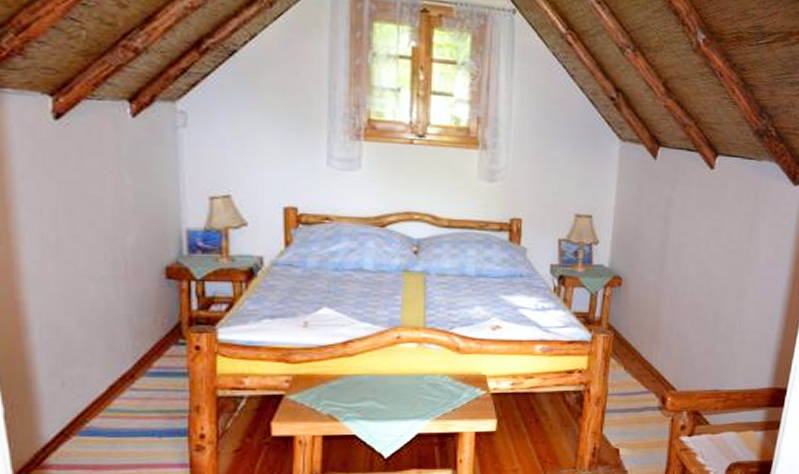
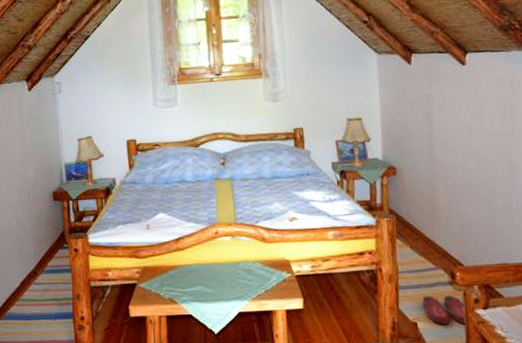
slippers: none [628,421,671,452] -> present [422,295,466,325]

